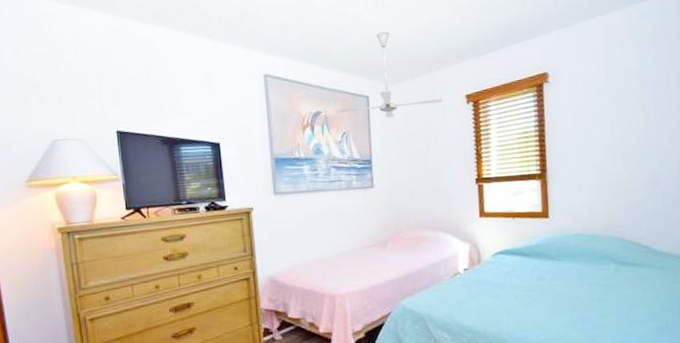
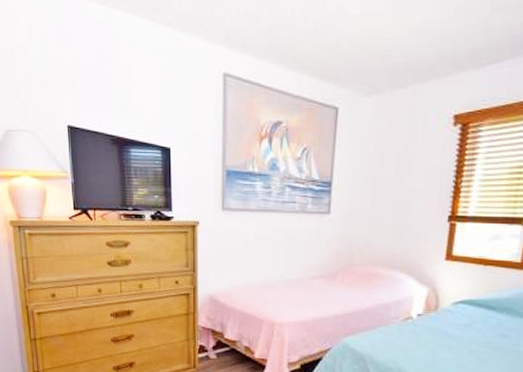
ceiling fan: present [335,31,443,118] -> none [298,29,425,135]

